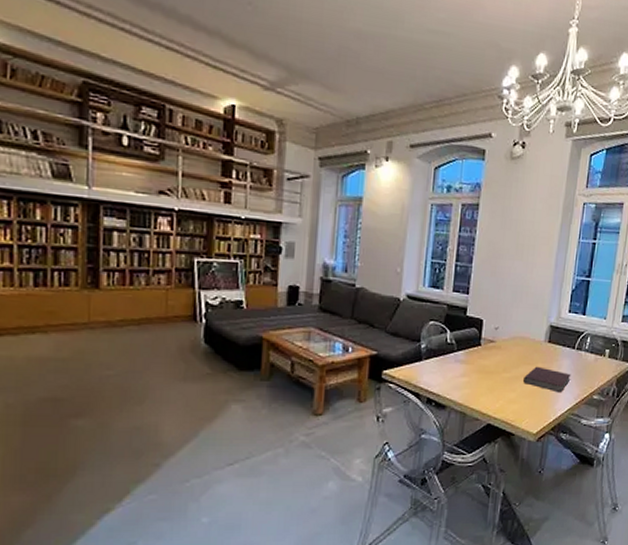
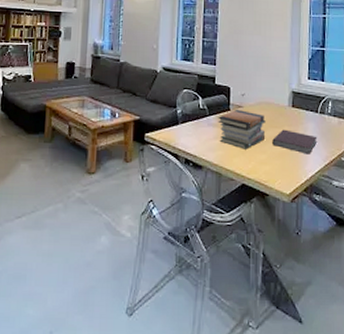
book stack: none [466,345,519,388] -> present [218,110,266,150]

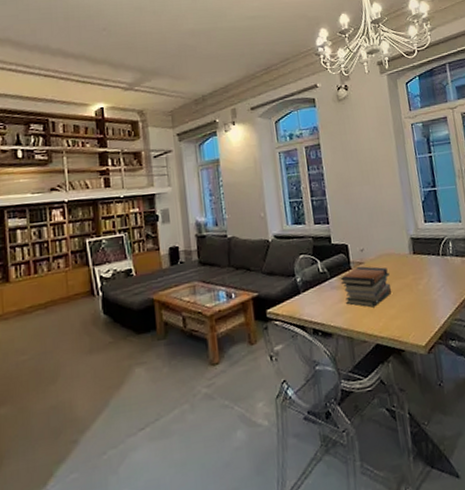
notebook: present [272,129,318,155] -> none [399,278,445,301]

